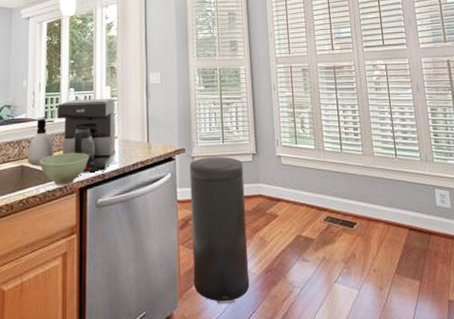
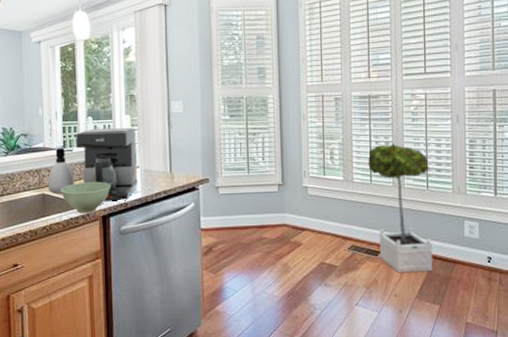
pedal bin: present [189,156,250,304] -> none [213,186,272,323]
potted tree: none [337,112,409,245] -> present [367,143,433,272]

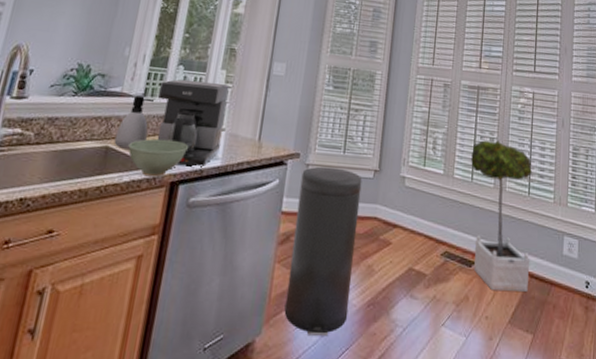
pedal bin: none [213,186,272,323] -> present [284,166,362,336]

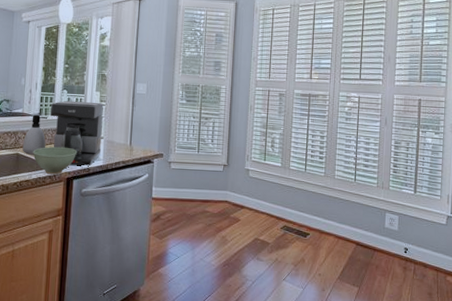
pedal bin: present [284,166,362,336] -> none [160,163,214,287]
potted tree: present [470,140,532,292] -> none [303,138,358,256]

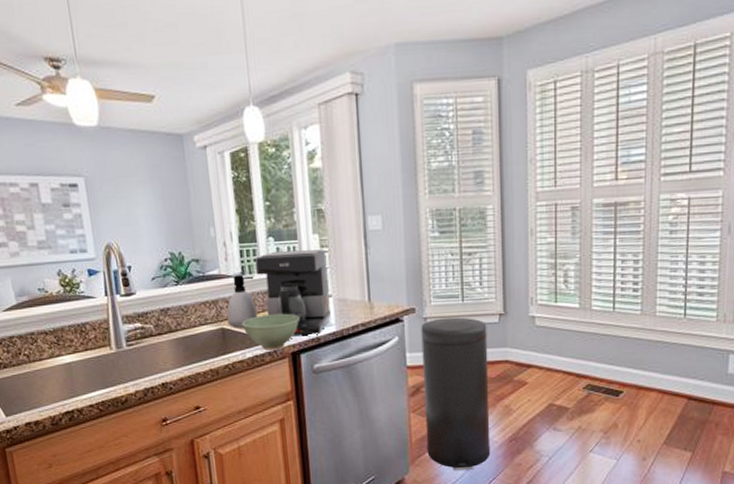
pedal bin: none [160,163,214,287] -> present [421,317,491,470]

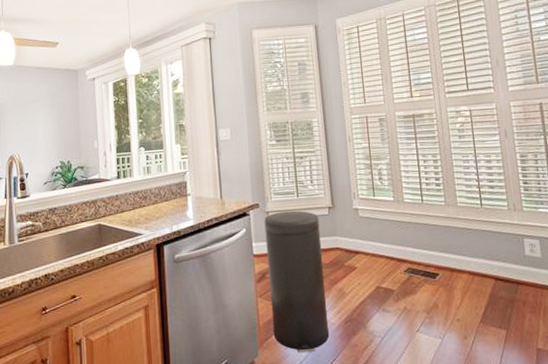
soap dispenser: present [226,275,258,329] -> none [103,178,130,225]
bowl: present [242,313,301,351] -> none [116,210,164,243]
coffee maker: present [255,249,331,335] -> none [129,156,190,229]

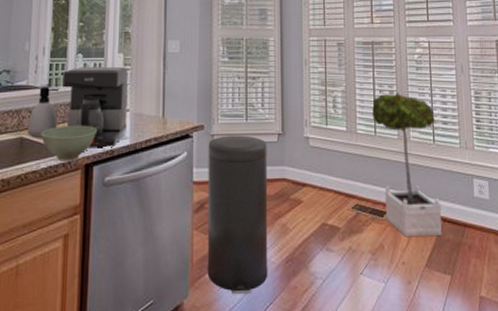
soap dispenser: none [103,178,130,225] -> present [27,87,60,139]
bowl: none [116,210,164,243] -> present [41,125,98,162]
coffee maker: none [129,156,190,229] -> present [63,66,128,147]
potted tree: none [417,161,495,295] -> present [371,93,442,236]

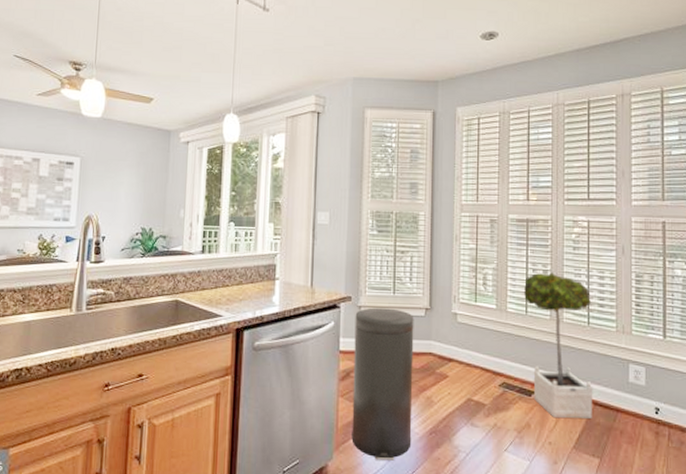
soap dispenser: present [27,87,60,139] -> none [182,253,213,303]
bowl: present [41,125,98,162] -> none [195,290,248,325]
coffee maker: present [63,66,128,147] -> none [215,234,278,313]

